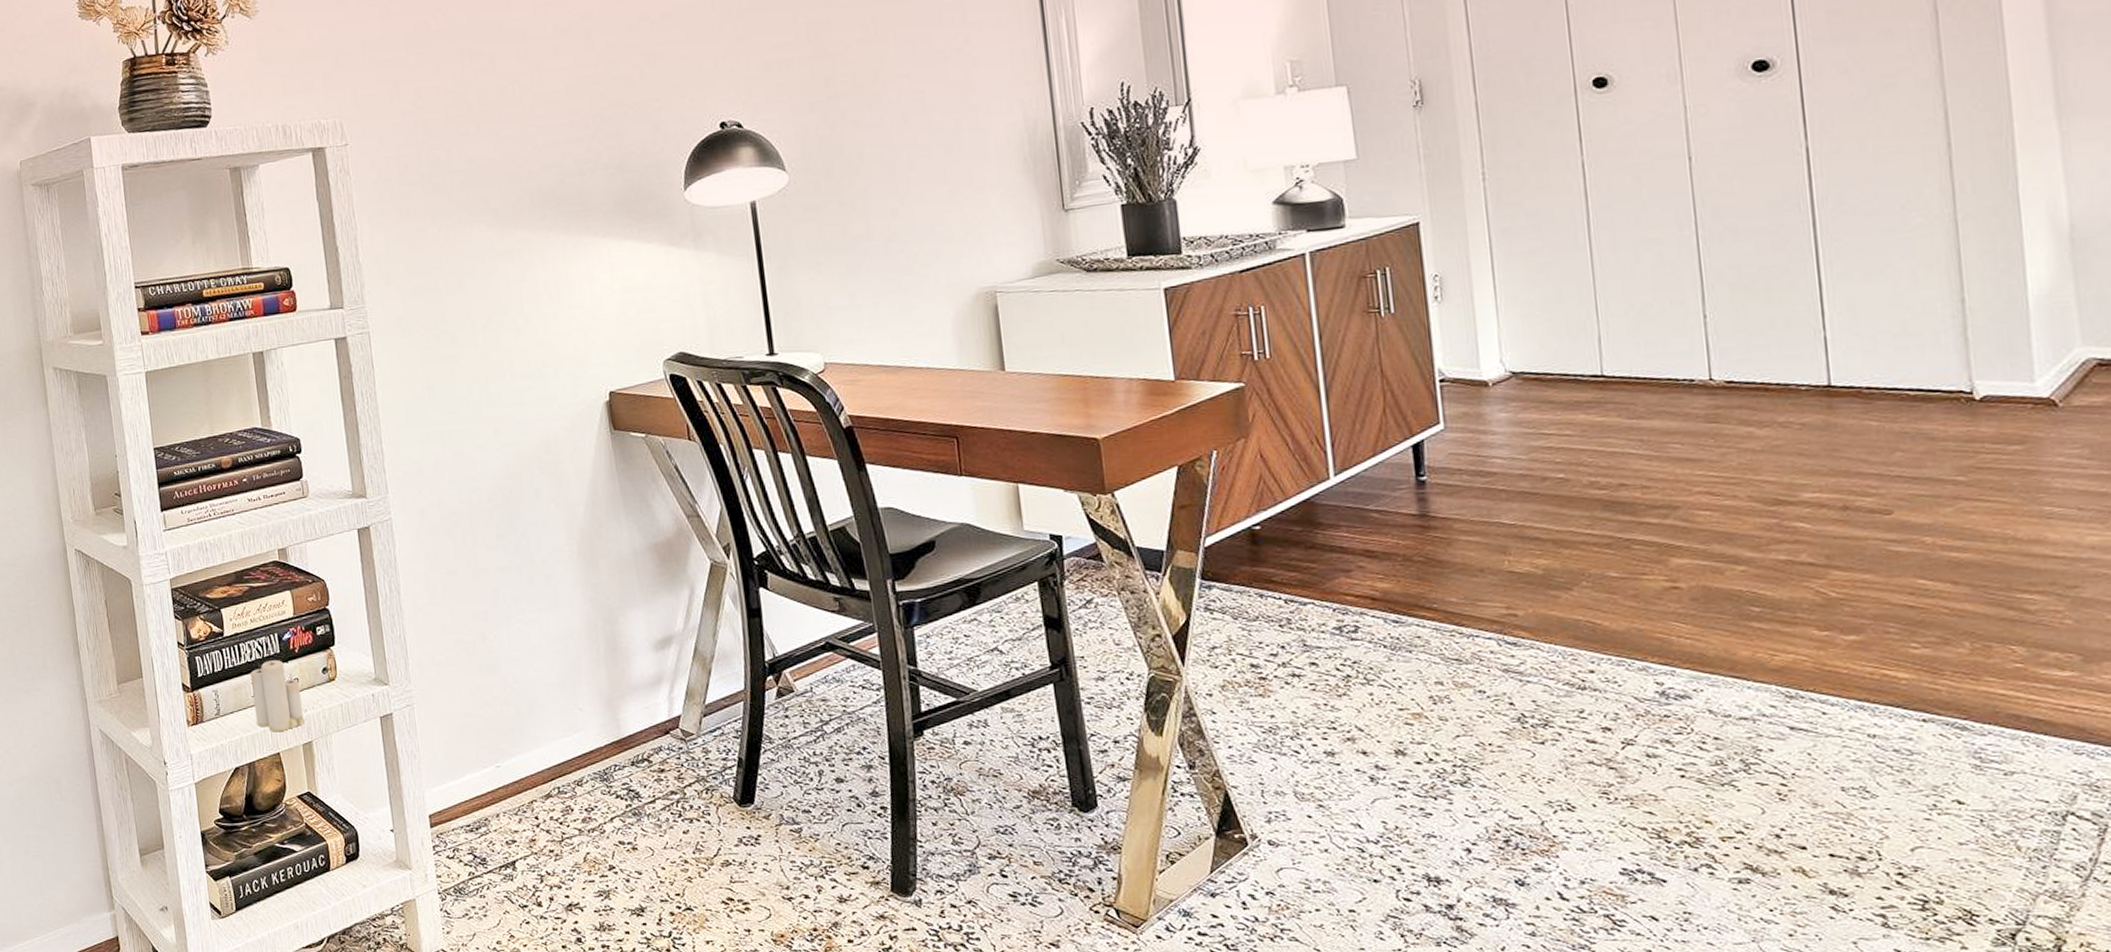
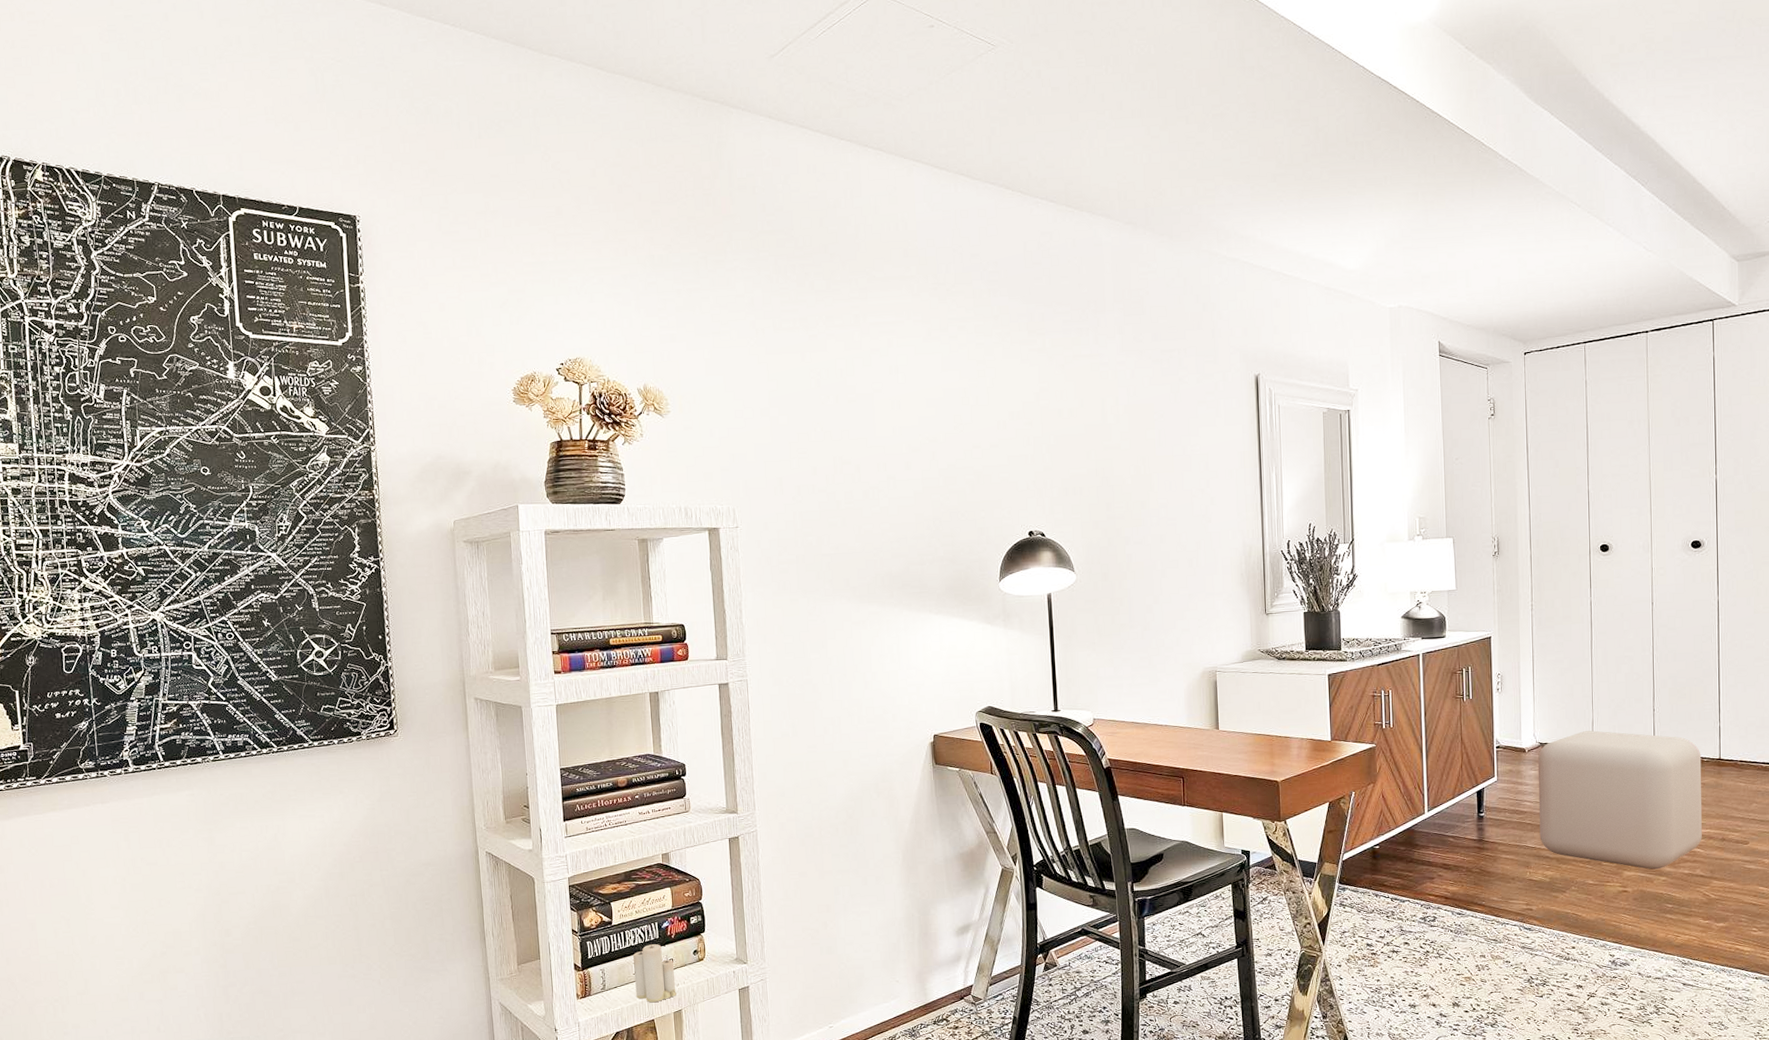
cube: none [1509,351,1807,555] -> present [1537,730,1702,870]

